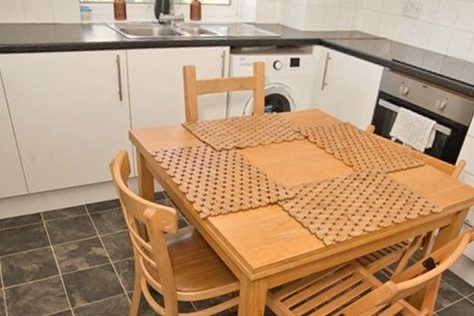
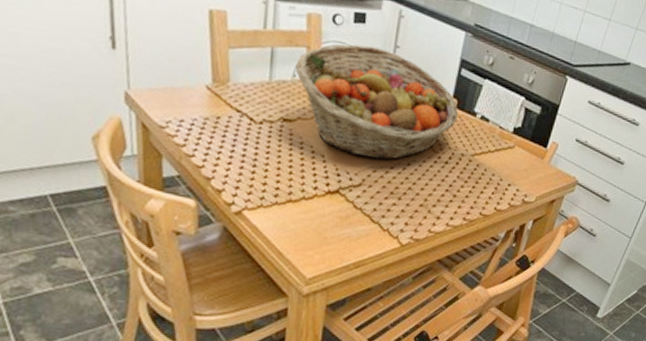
fruit basket: none [245,84,375,178] -> present [295,43,458,160]

